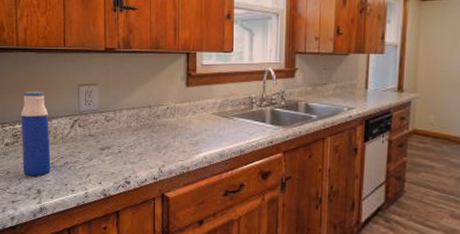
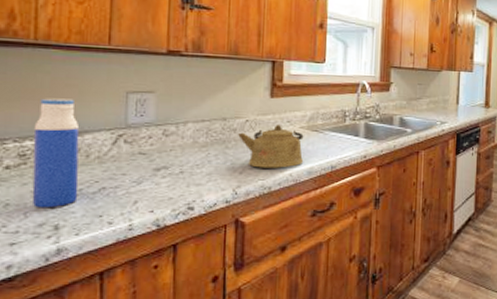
kettle: none [160,110,216,151] -> present [237,124,304,168]

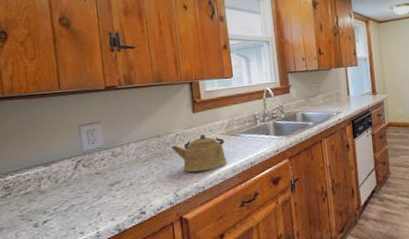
water bottle: present [32,98,80,208] -> none [12,137,54,229]

